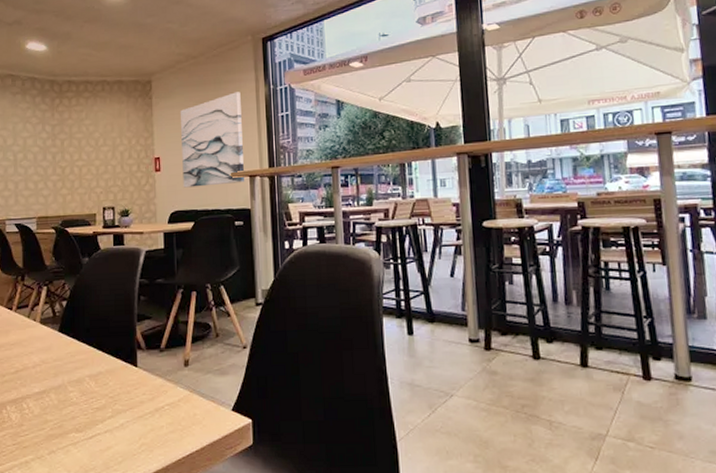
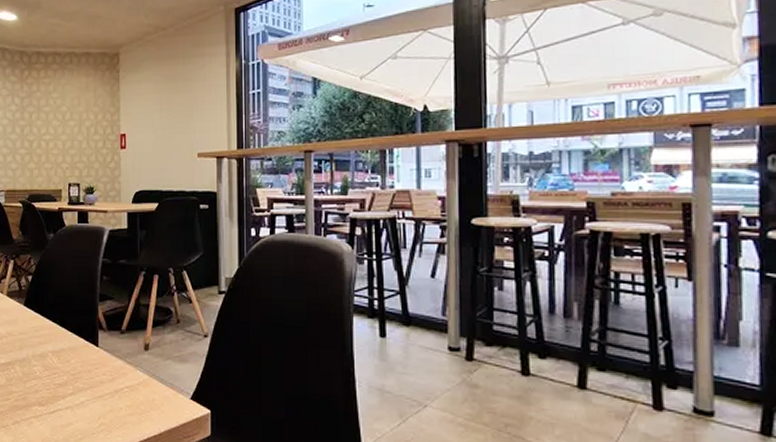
wall art: present [181,92,244,188] -> none [148,66,211,167]

